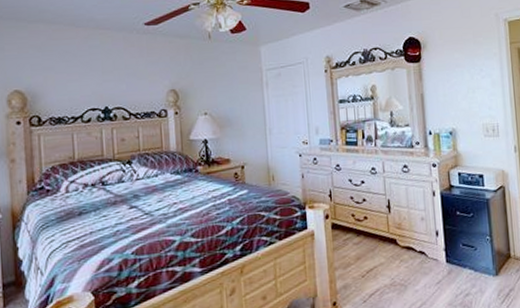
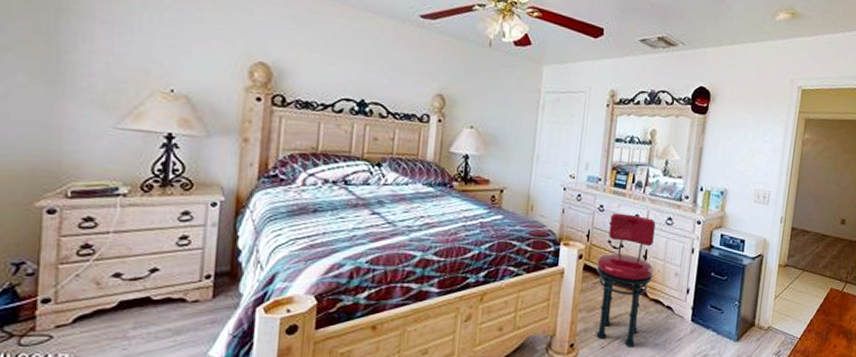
stool: none [344,168,400,298] -> present [596,213,656,348]

